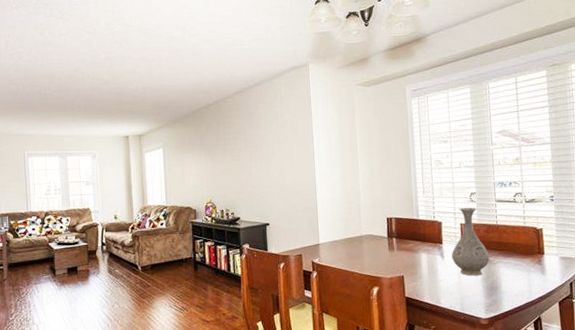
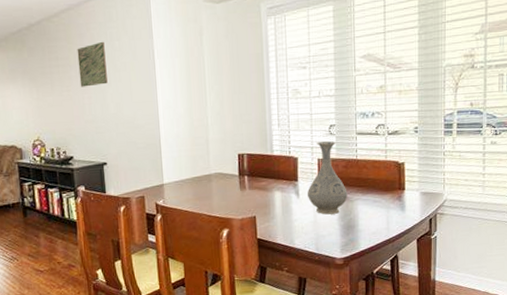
wall art: none [246,118,272,157] -> present [77,41,108,87]

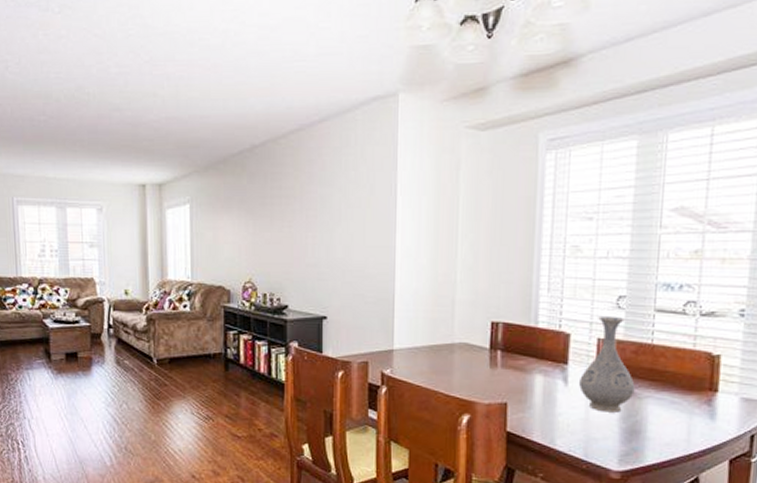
wall art: present [77,41,108,87] -> none [304,170,337,224]

